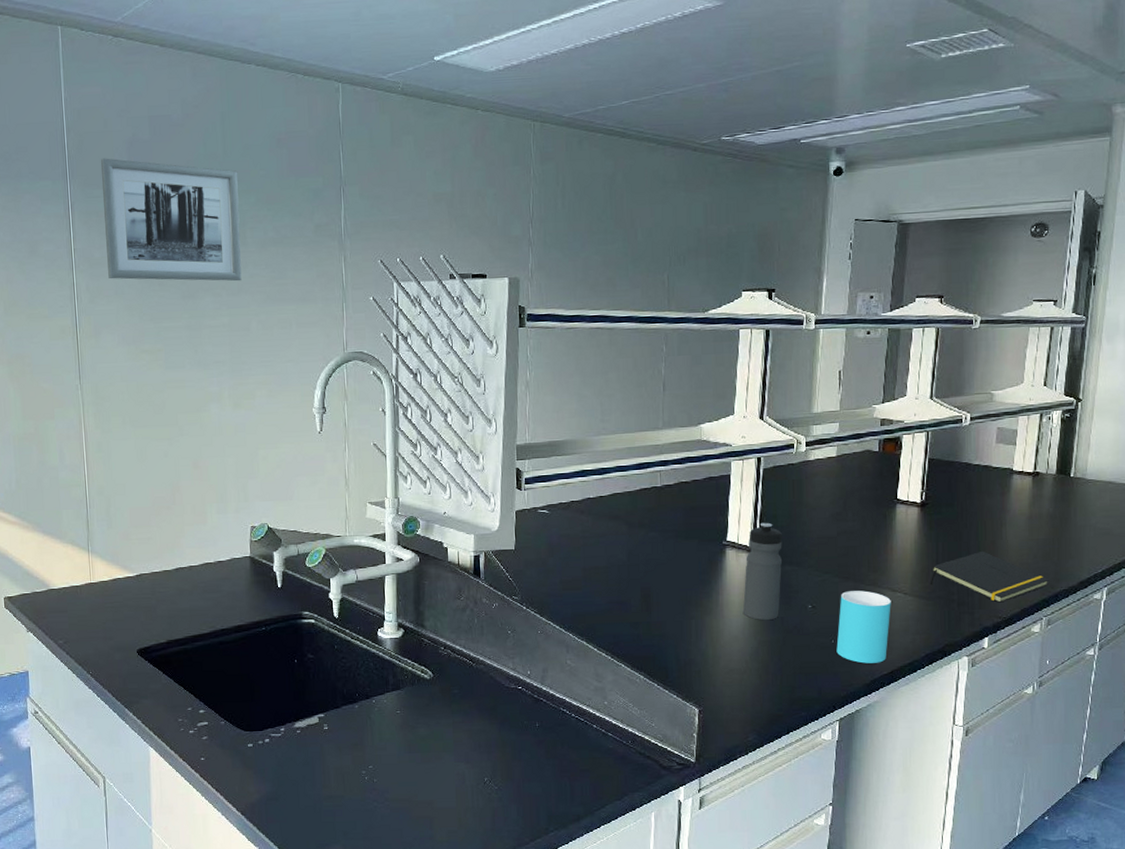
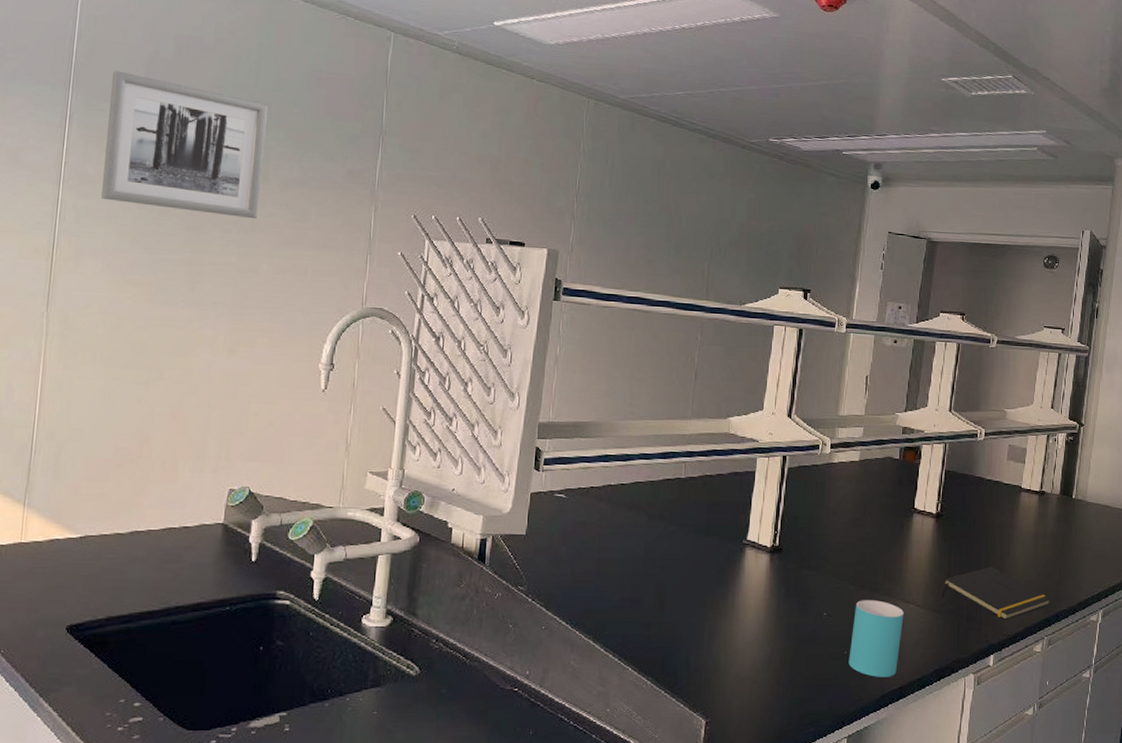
water bottle: present [743,522,782,621] -> none [759,523,802,627]

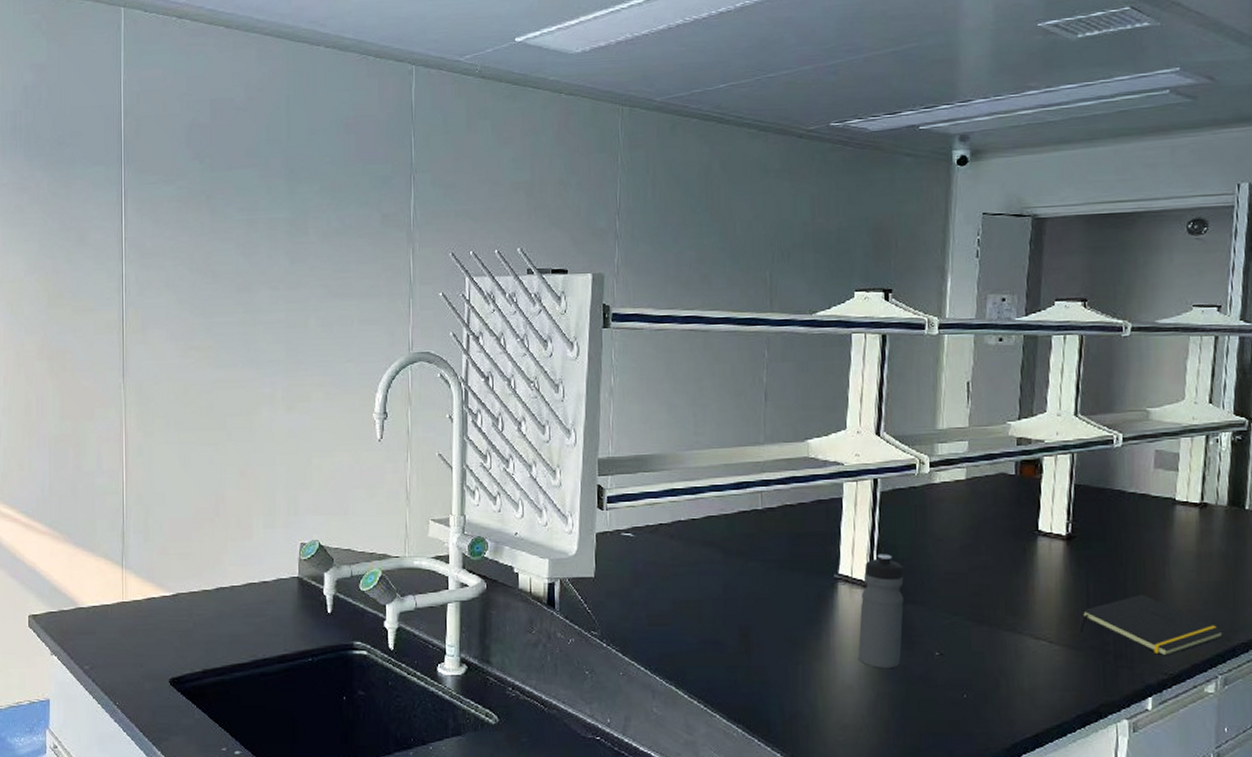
wall art: present [101,70,269,219] -> none [157,143,302,274]
water bottle: none [759,523,802,627] -> present [858,553,904,669]
cup: present [848,600,904,677] -> none [969,637,1034,724]

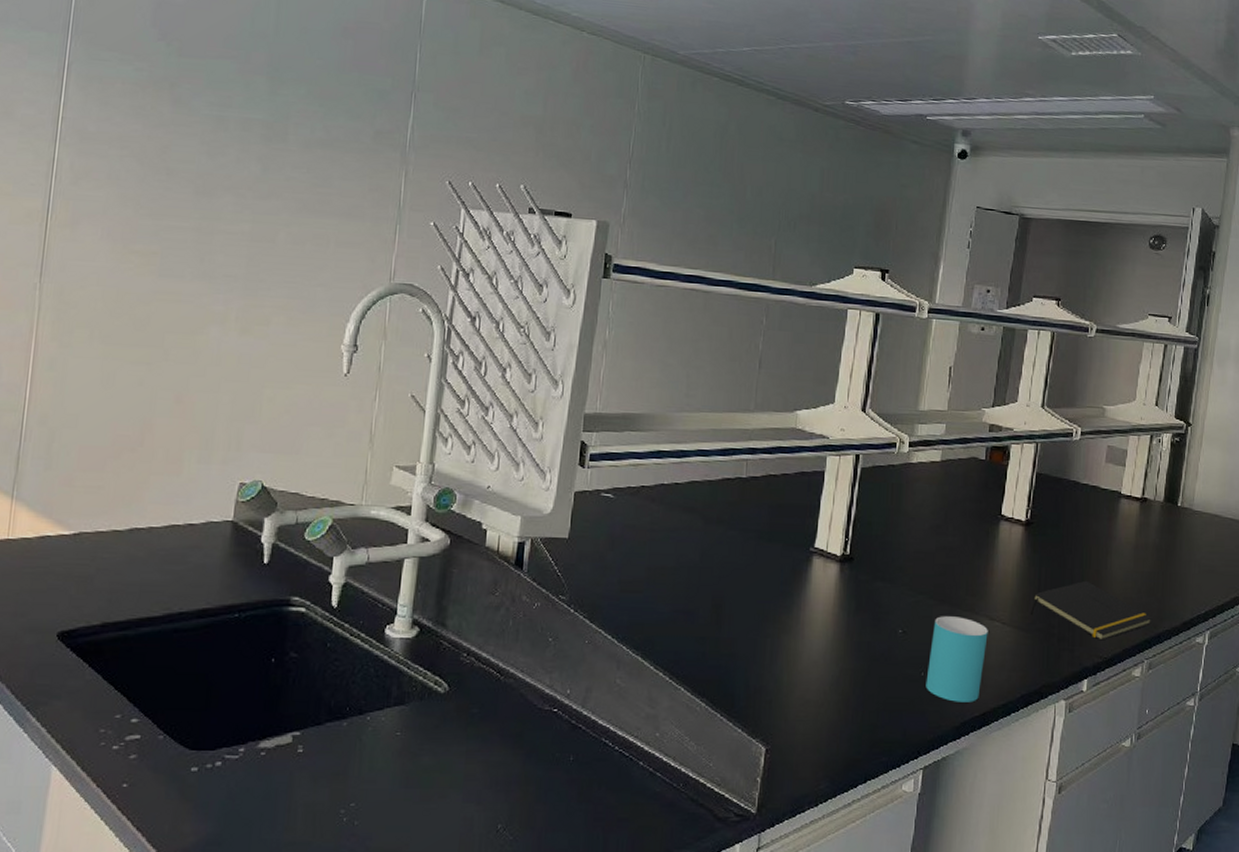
water bottle: present [858,553,904,669] -> none [826,529,876,645]
cup: none [969,637,1034,724] -> present [926,616,988,702]

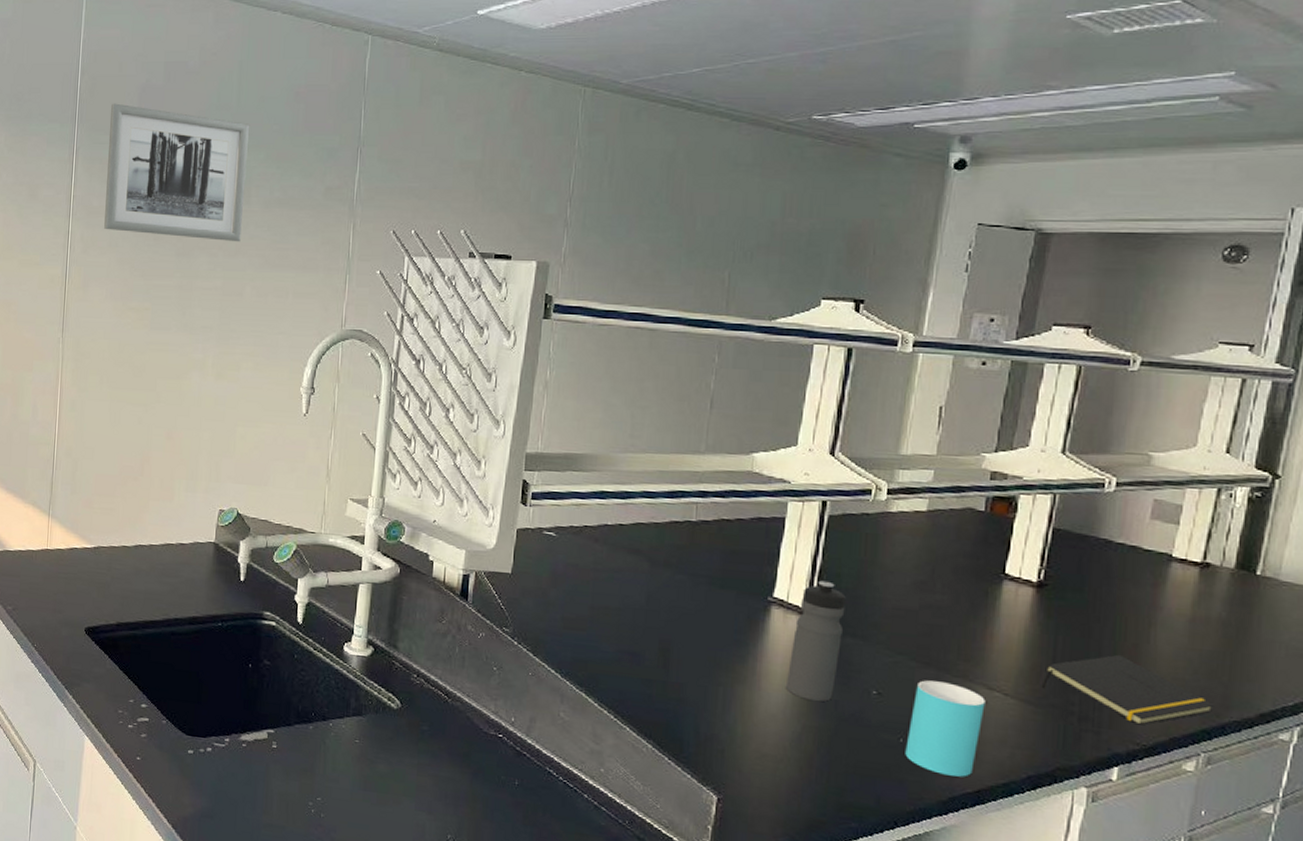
wall art: none [102,16,289,184] -> present [104,103,250,242]
water bottle: none [826,529,876,645] -> present [786,580,846,703]

